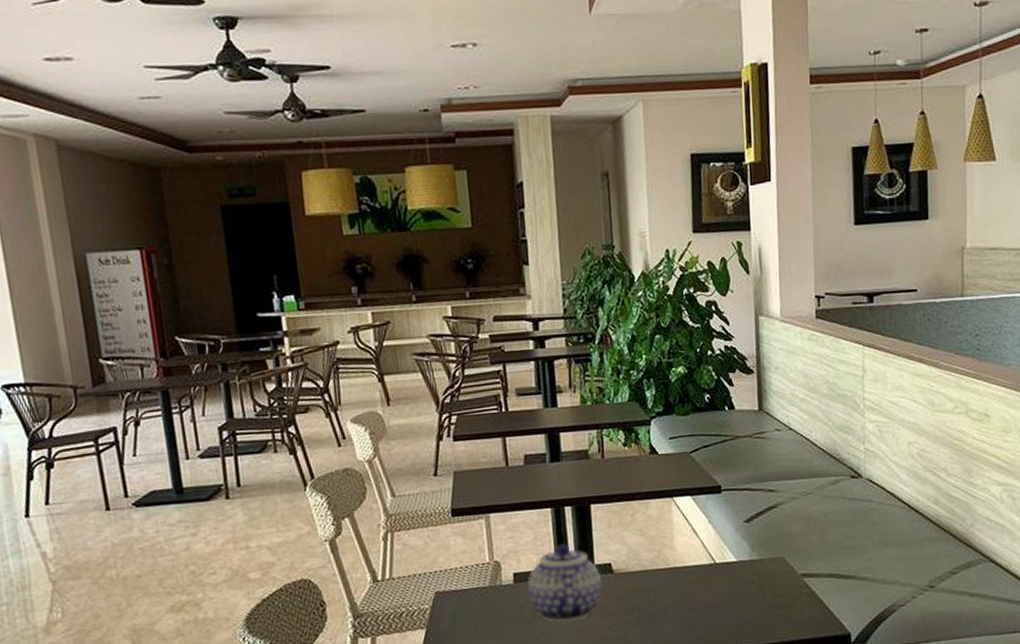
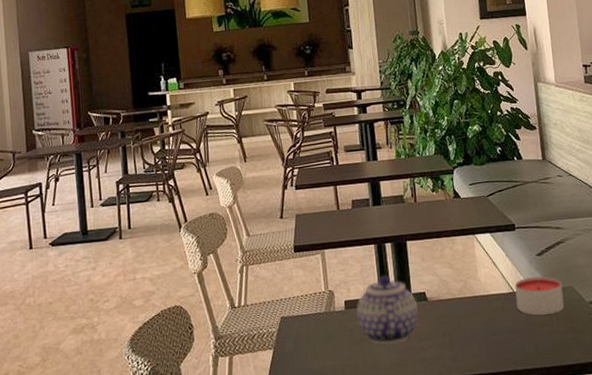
candle: none [716,545,773,589] -> present [514,276,564,315]

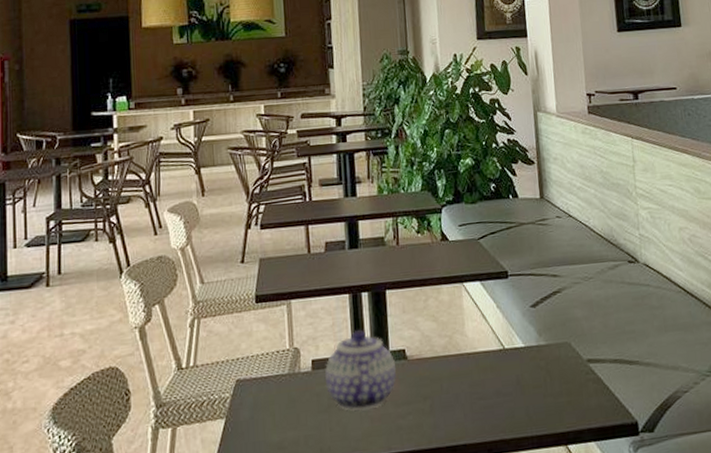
candle: present [514,276,564,315] -> none [505,331,560,376]

